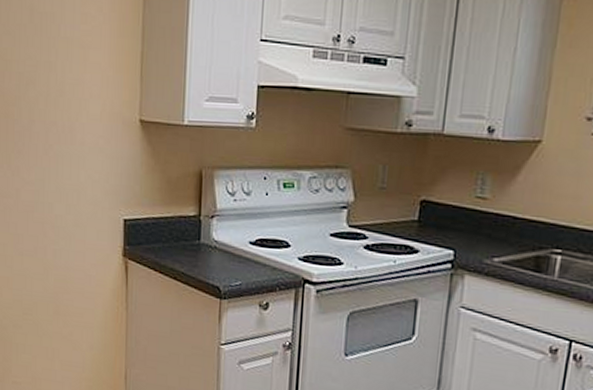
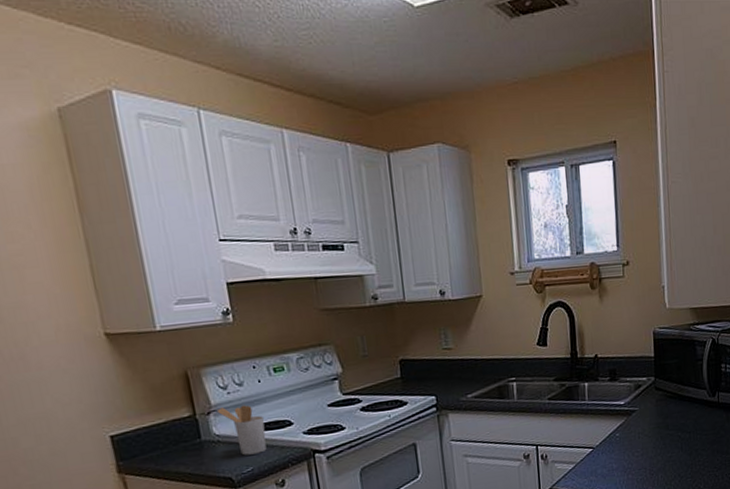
utensil holder: none [220,213,262,270] -> present [216,405,267,456]

